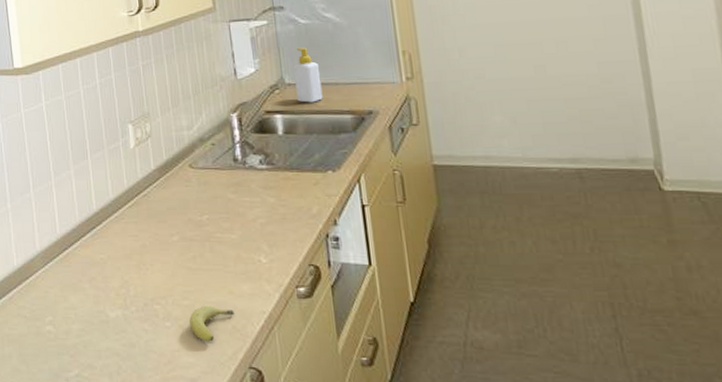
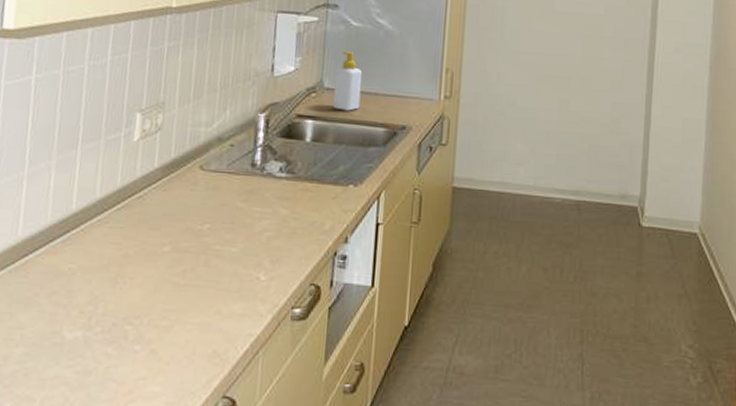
fruit: present [189,305,234,342] -> none [163,327,218,368]

